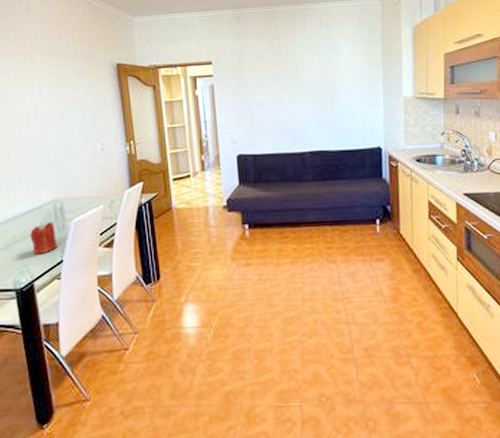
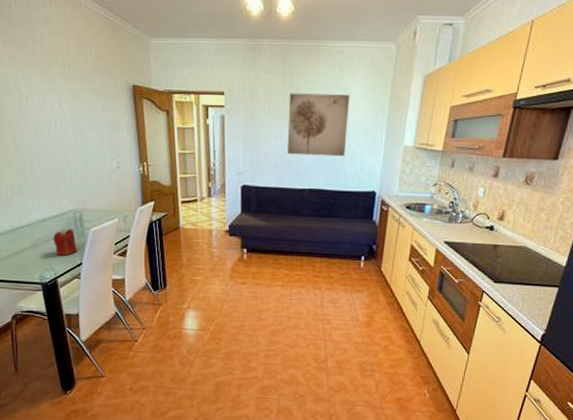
wall art: none [279,53,344,118] -> present [287,93,349,157]

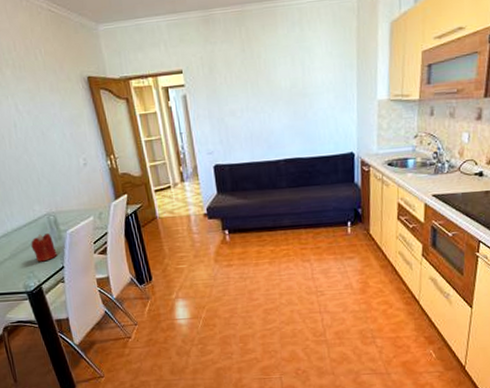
wall art: present [287,93,349,157] -> none [250,55,317,126]

